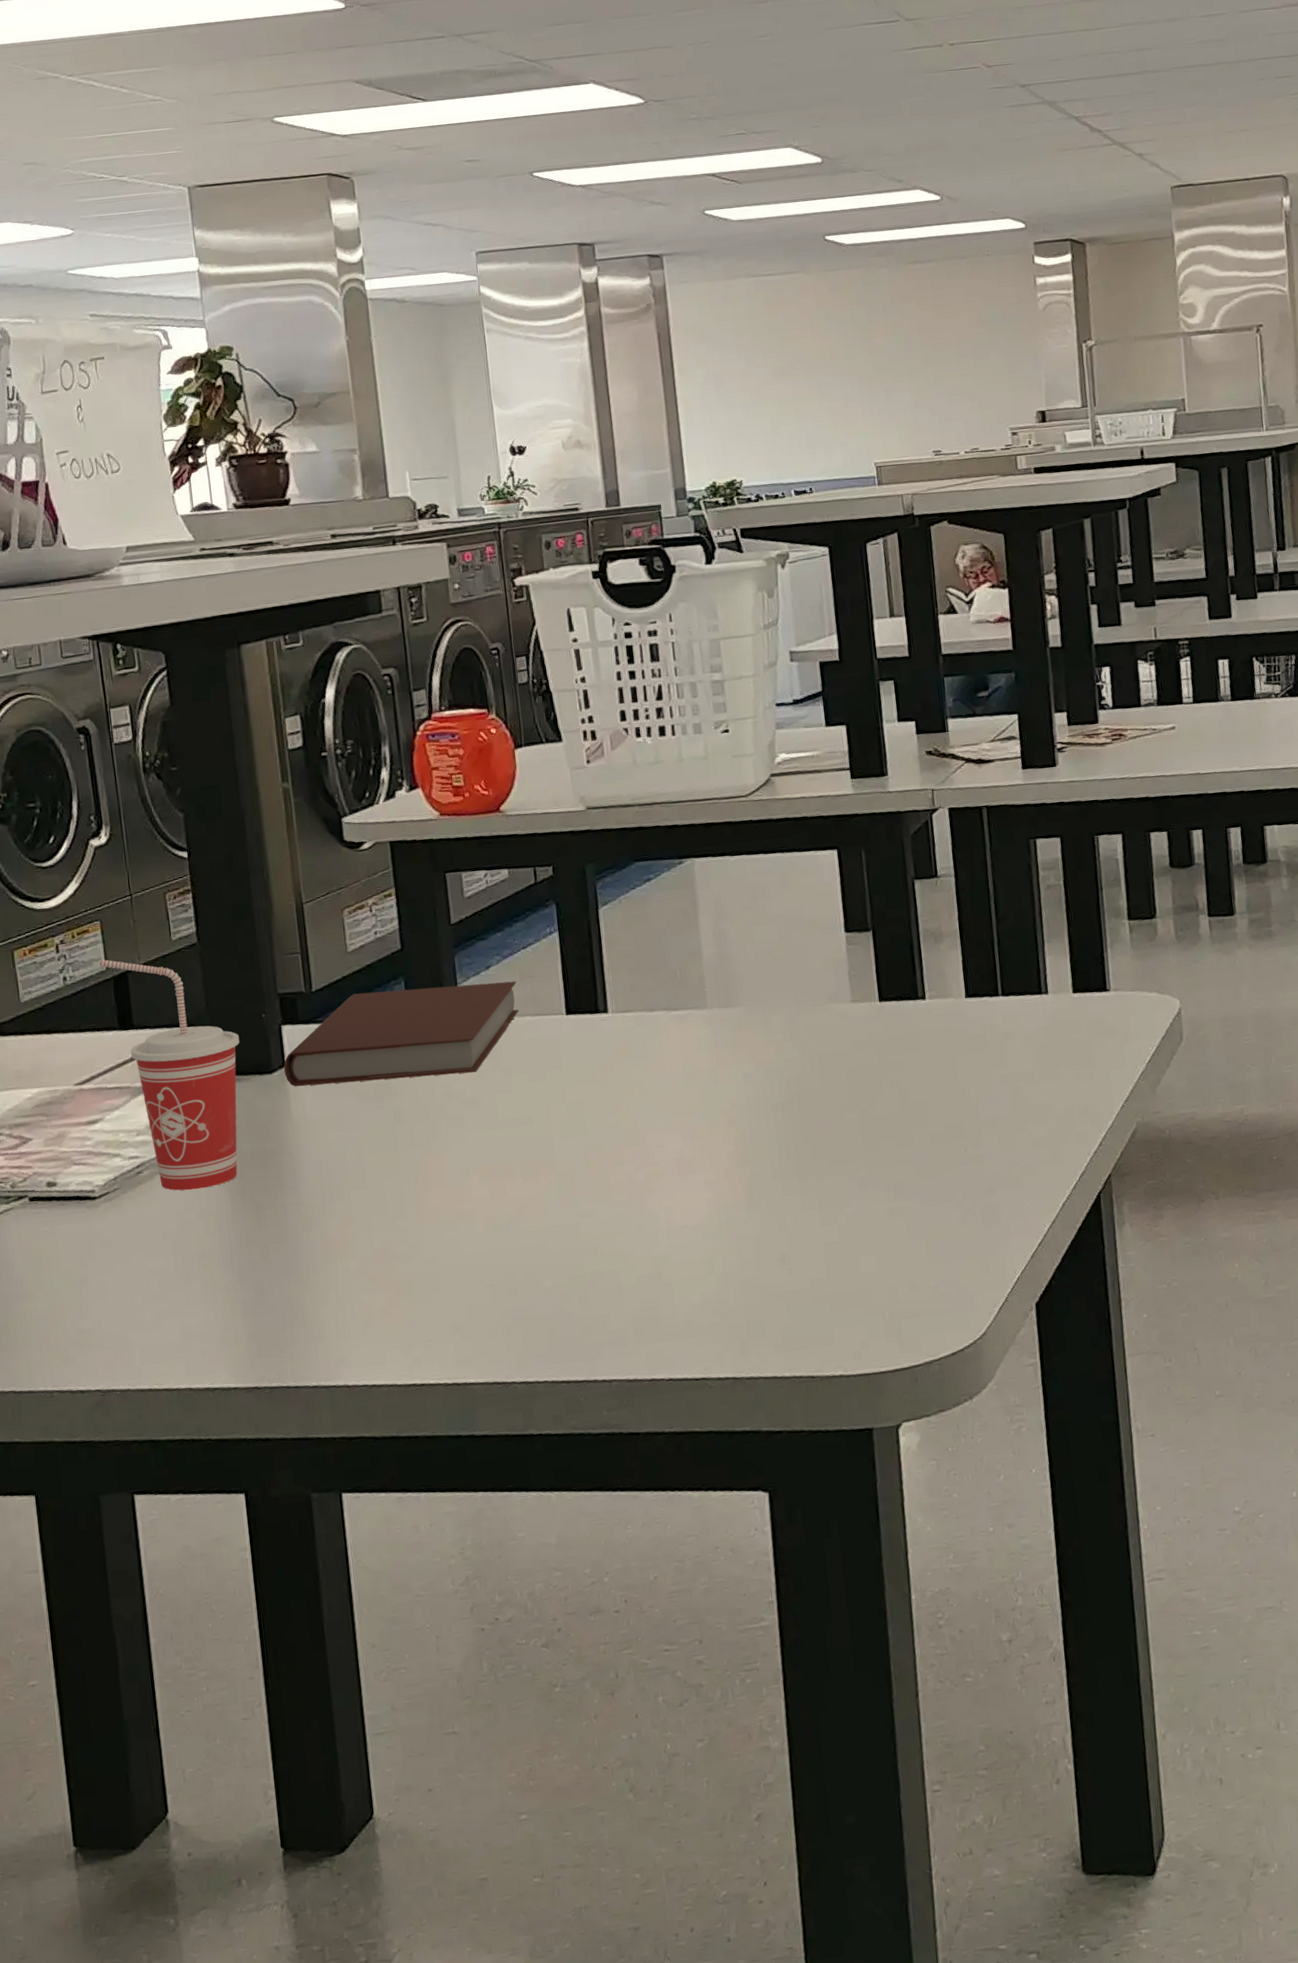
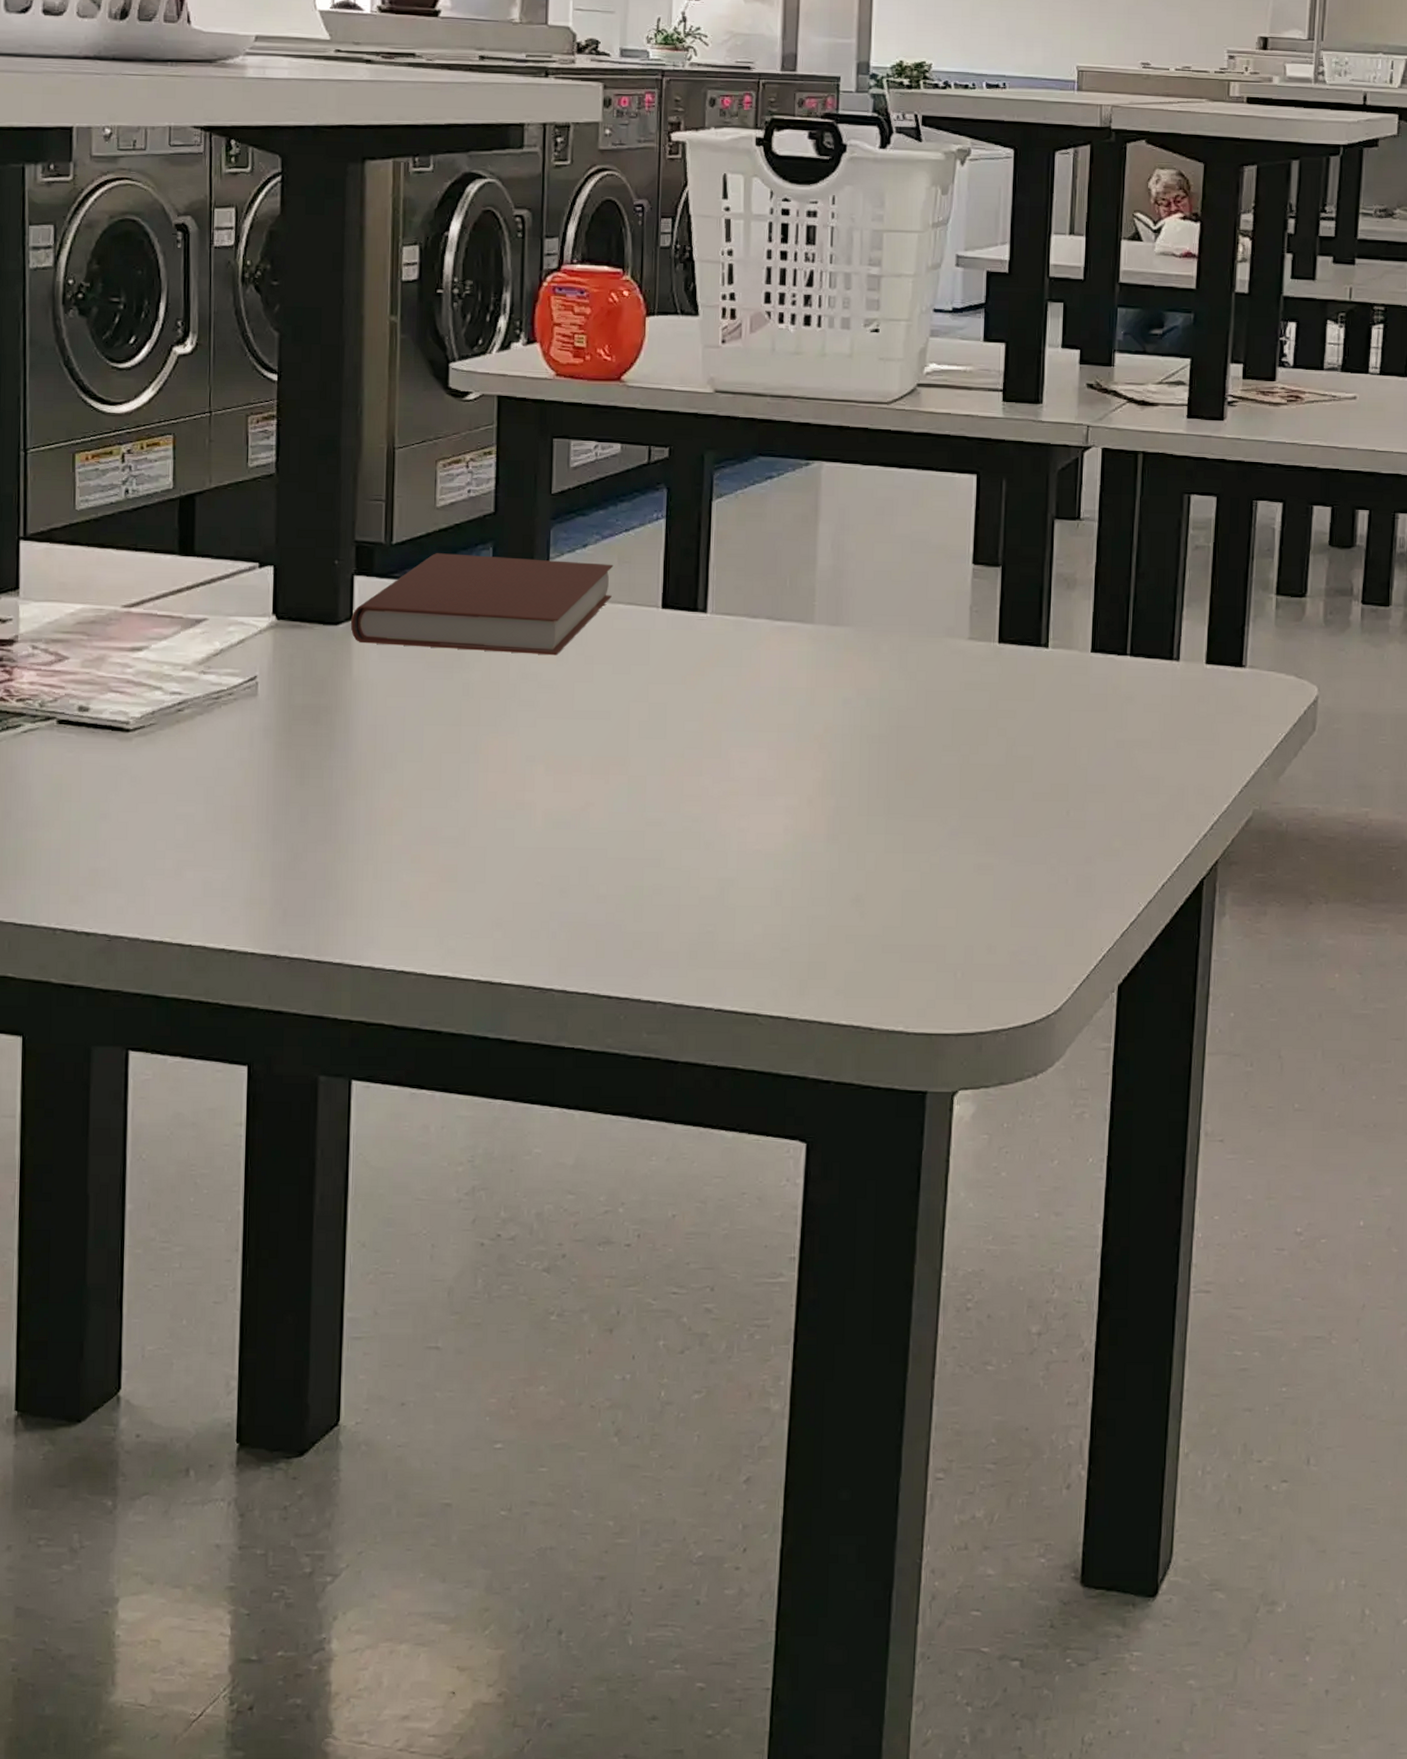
beverage cup: present [99,959,240,1191] -> none [167,476,308,737]

